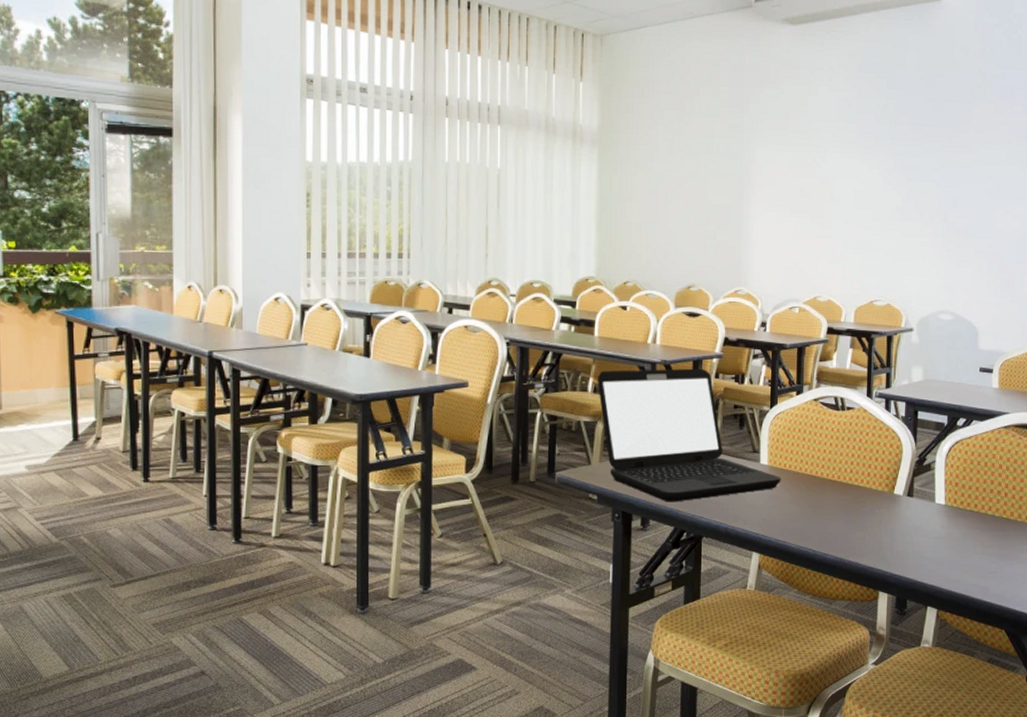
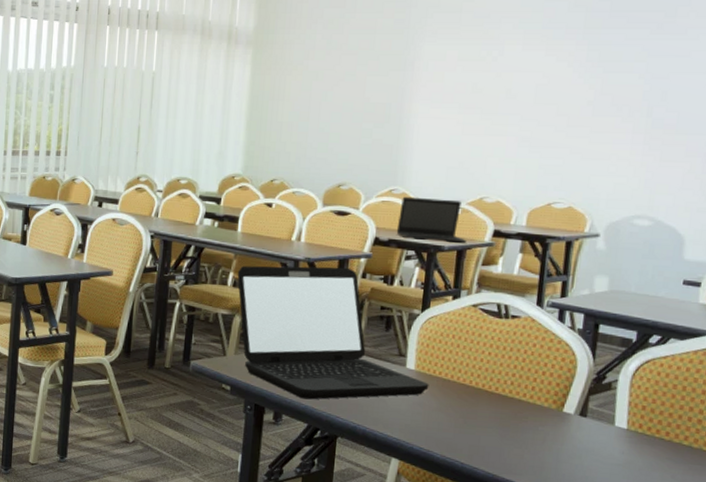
laptop: none [743,297,806,340] -> present [396,196,467,243]

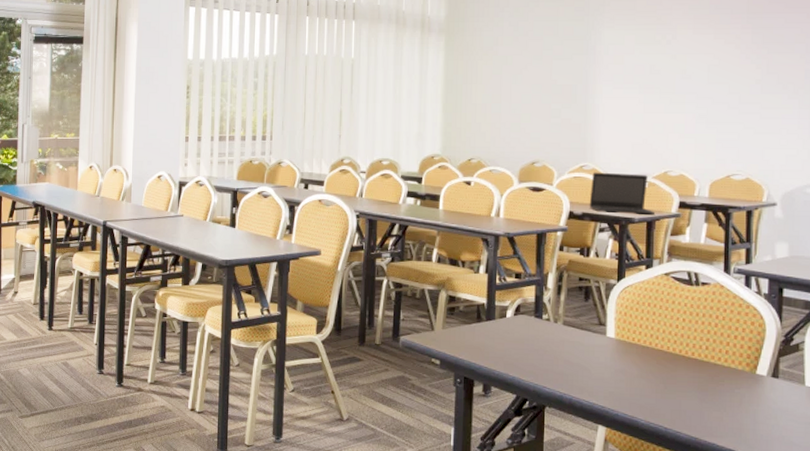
laptop: present [237,266,429,400] -> none [441,241,629,371]

